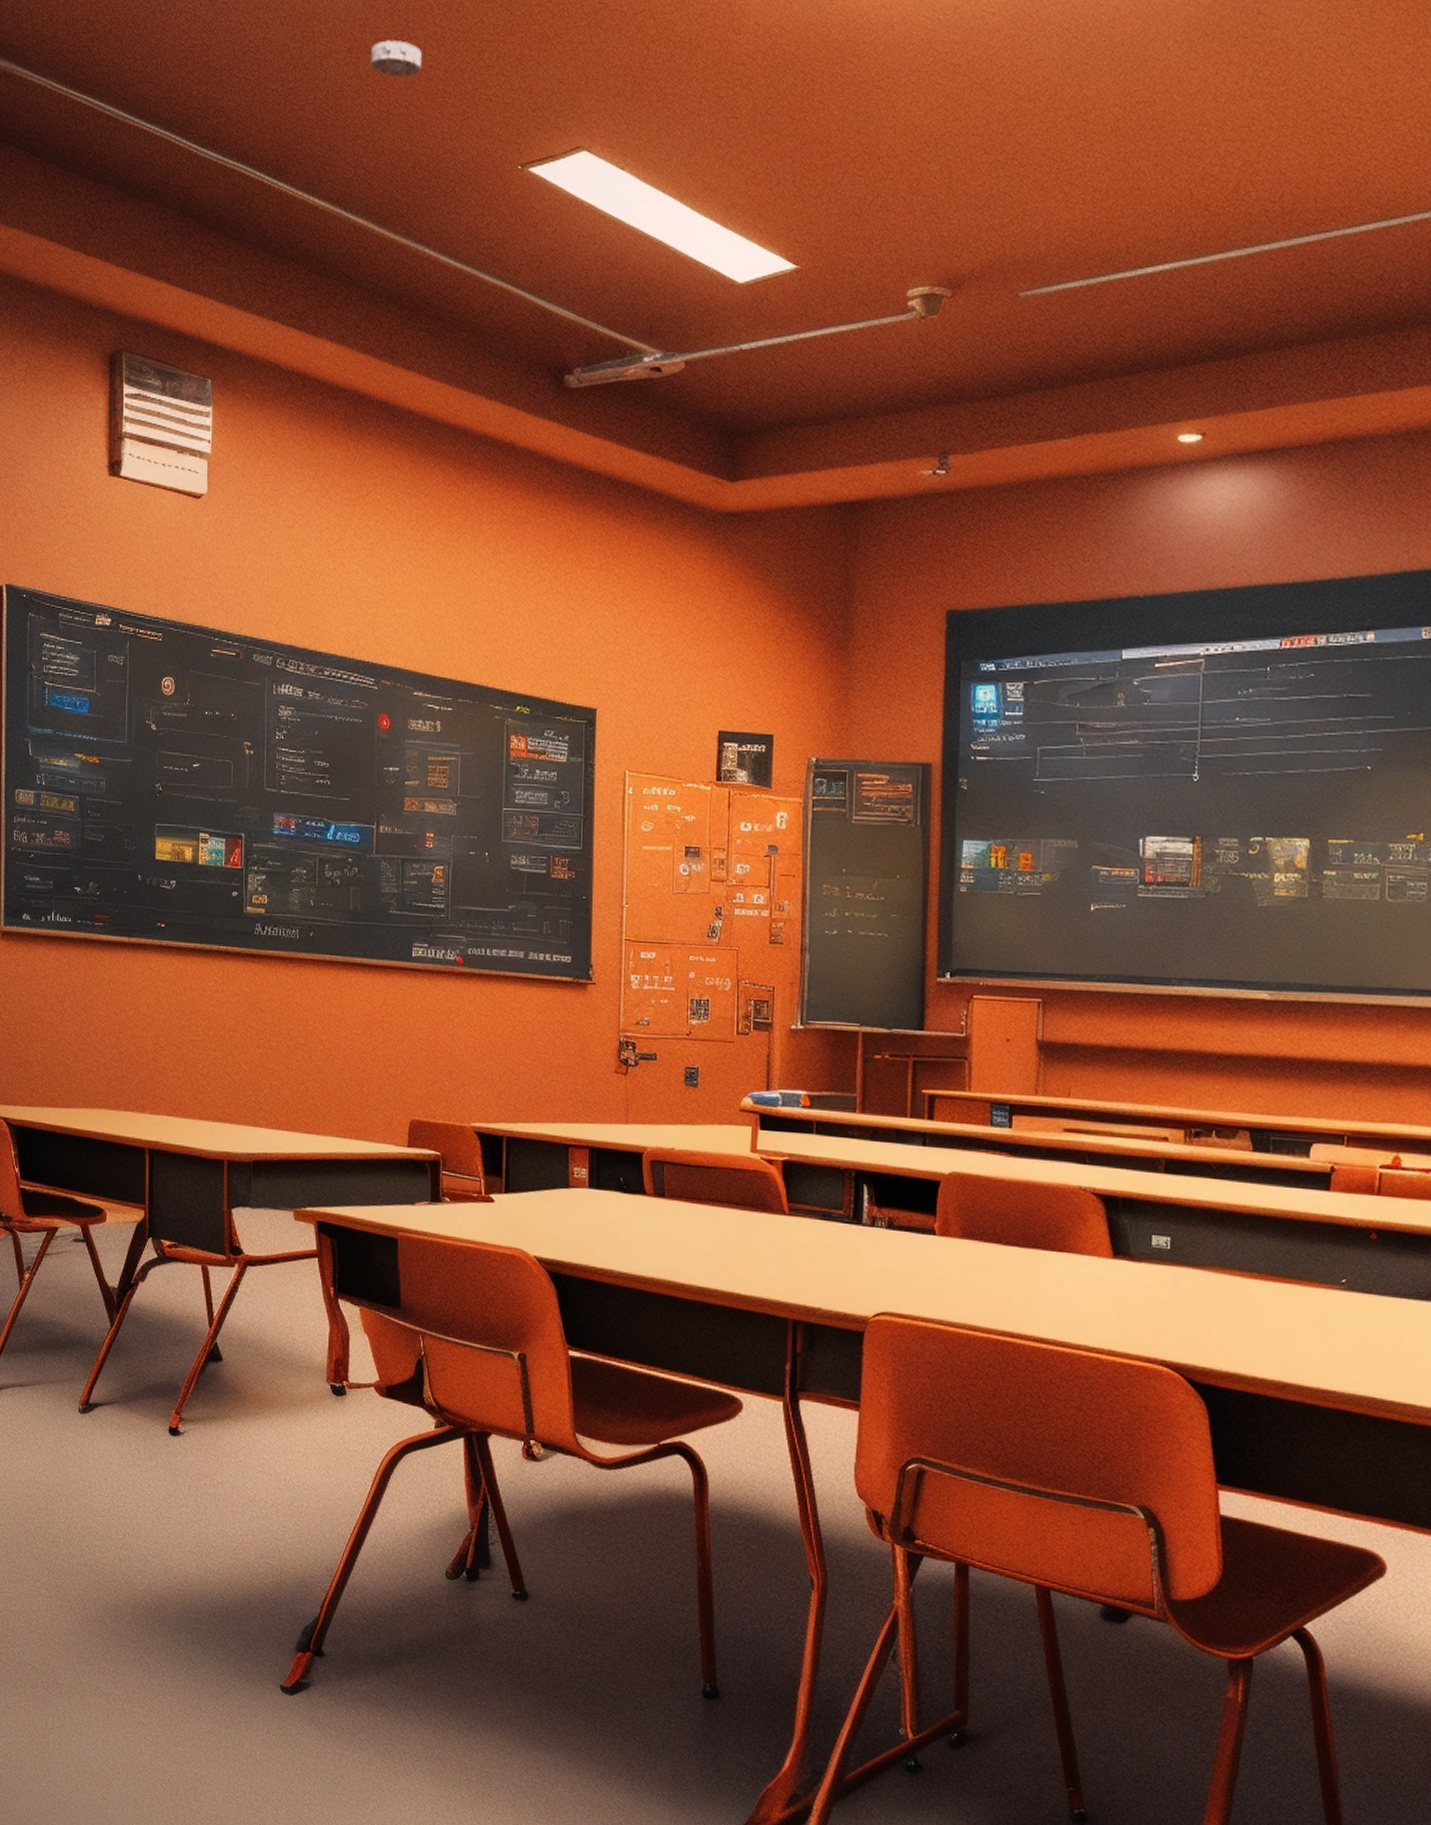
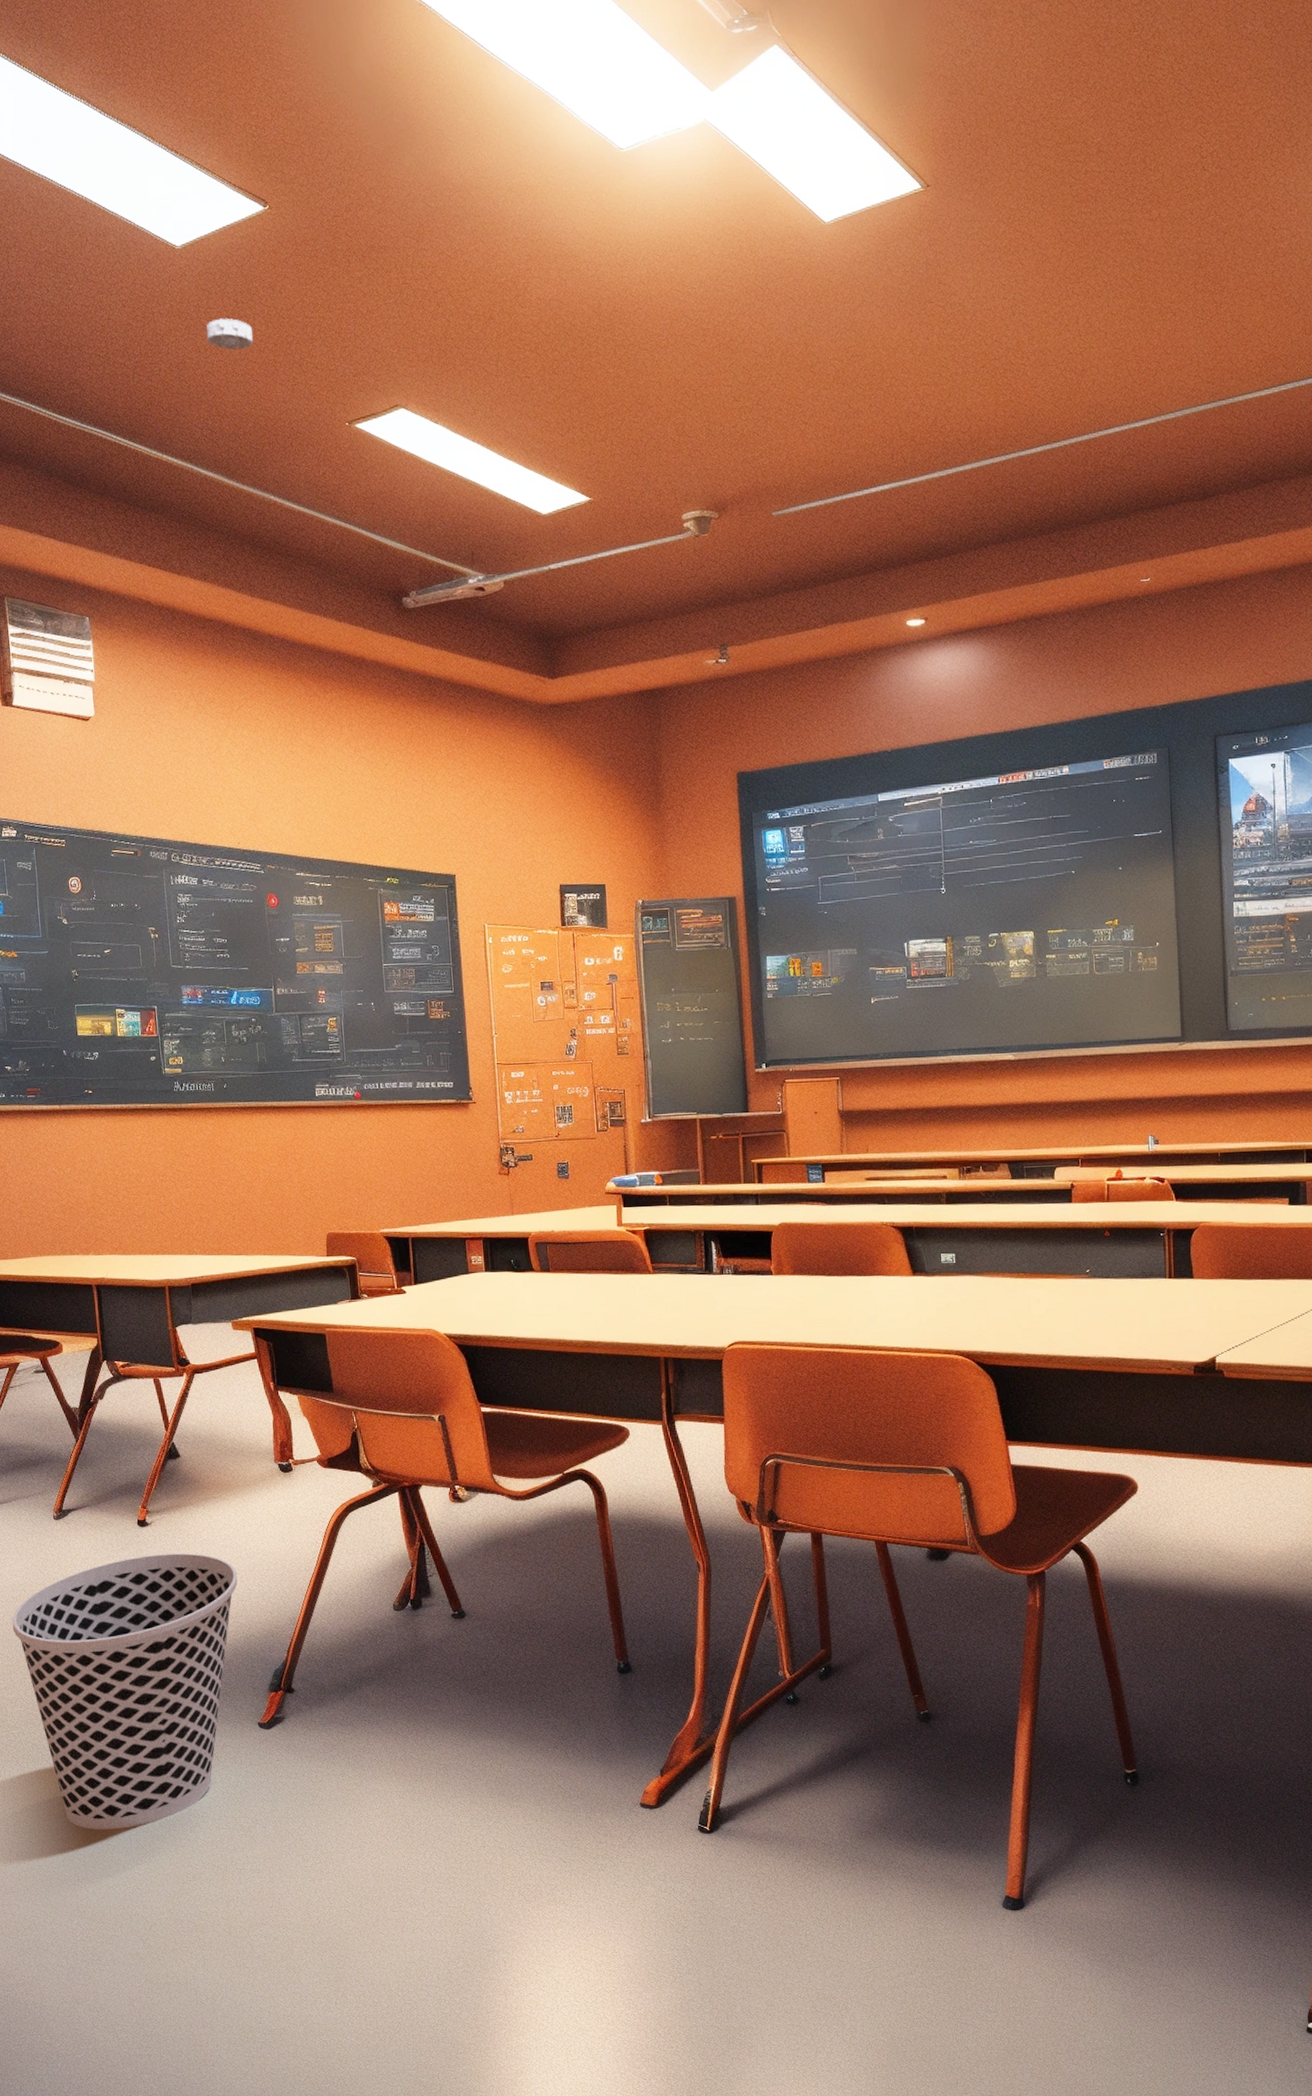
wastebasket: none [24,1469,272,1783] -> present [12,1553,238,1830]

